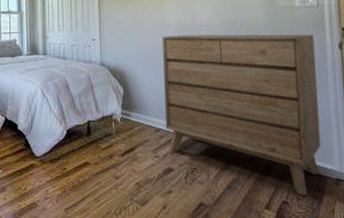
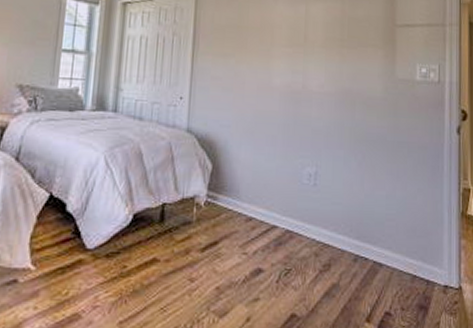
dresser: present [162,34,321,196] -> none [259,101,432,306]

